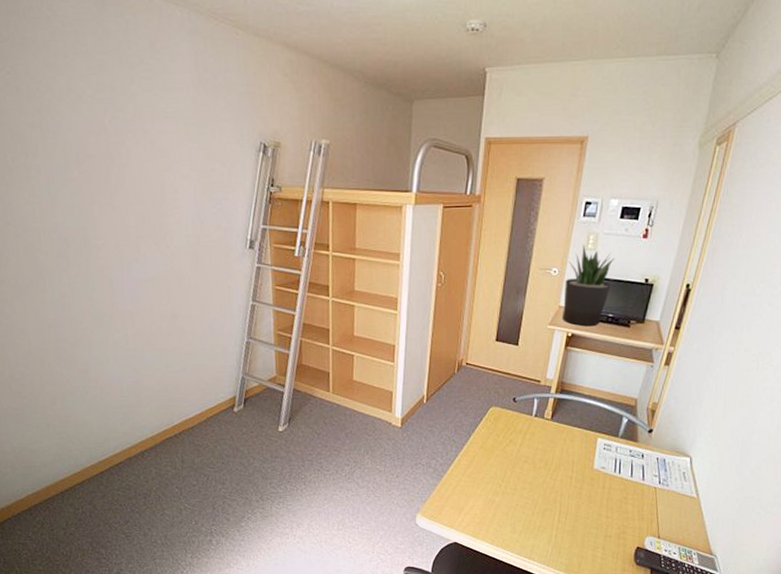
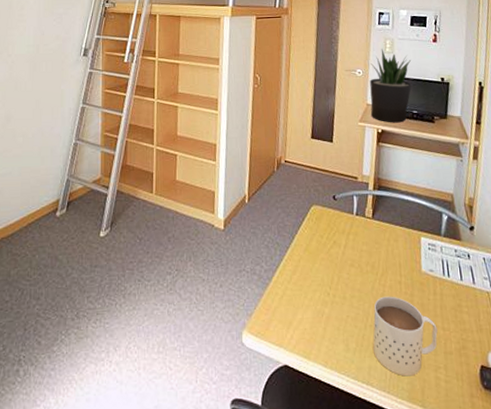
mug: none [538,489,601,554] -> present [372,296,438,377]

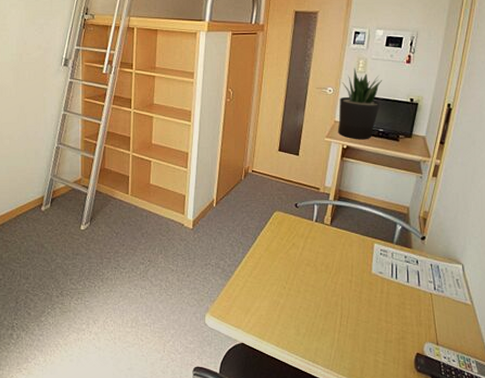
mug: present [372,296,438,377] -> none [321,292,381,358]

